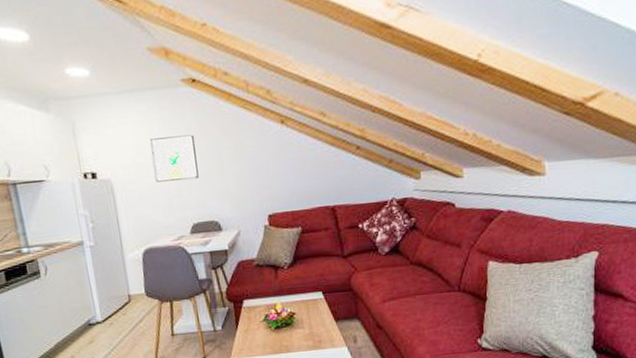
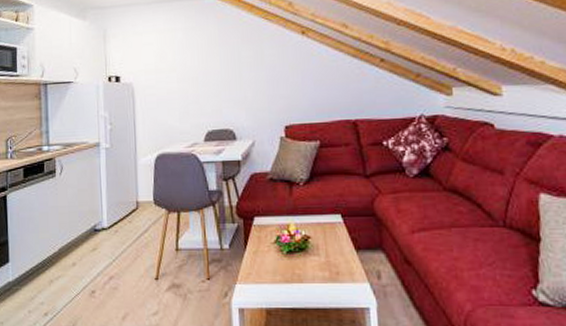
wall art: present [150,134,199,182] -> none [172,43,217,88]

